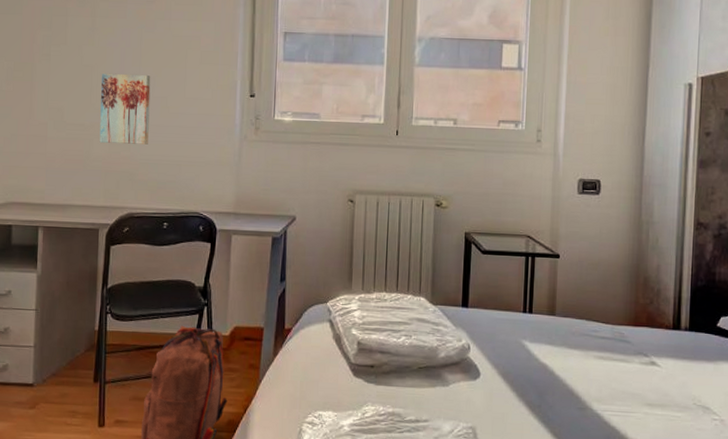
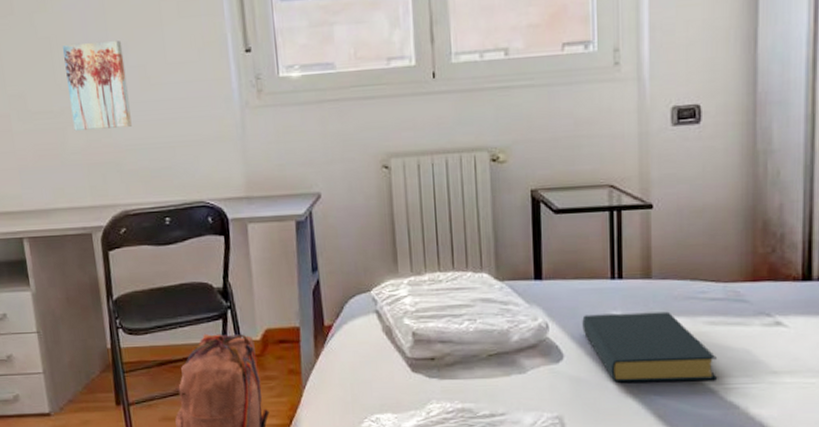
hardback book: none [497,341,603,406] -> present [582,311,717,383]

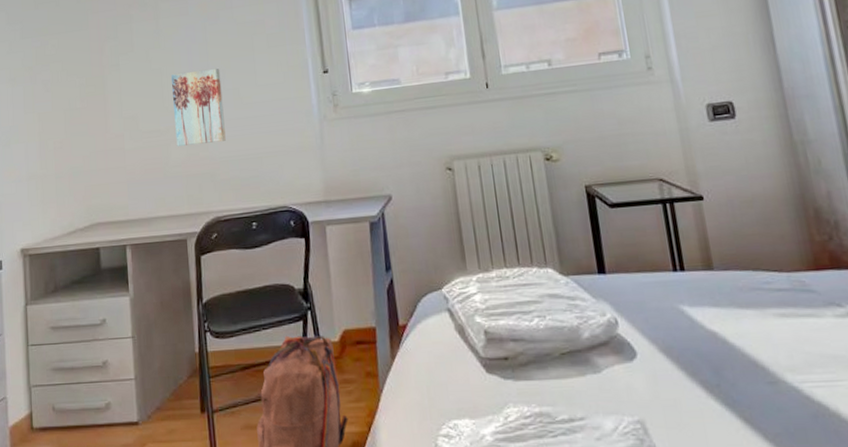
hardback book: present [582,311,717,383] -> none [650,304,799,382]

